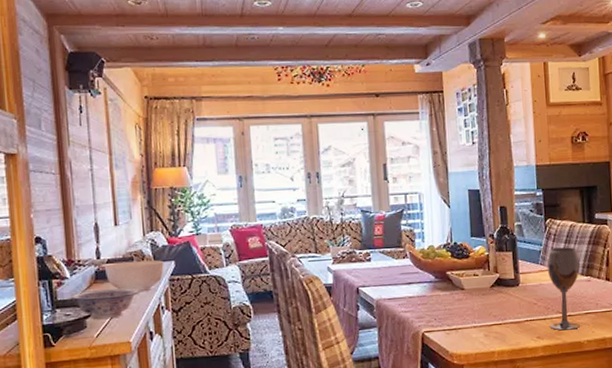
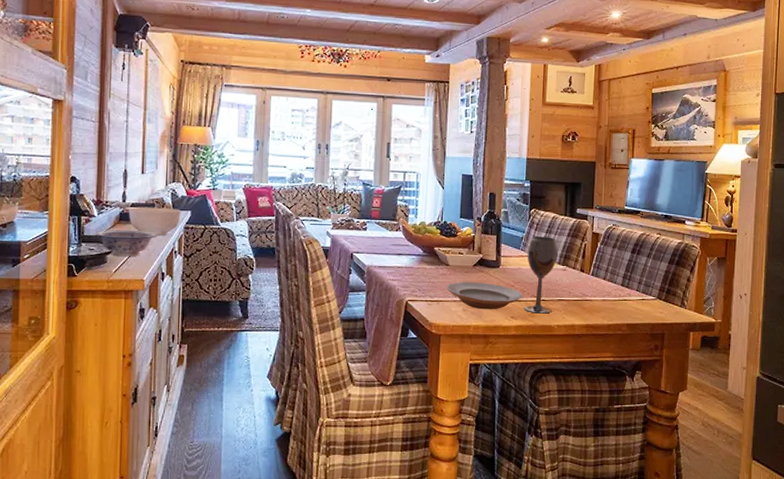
plate: none [464,303,547,333] -> present [446,281,523,310]

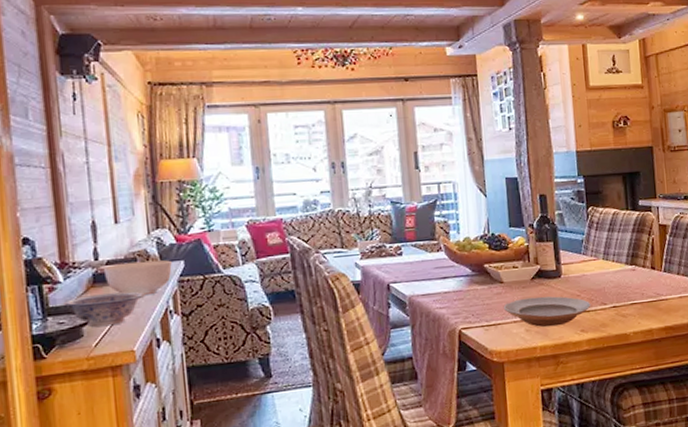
wine glass: present [523,236,558,314] -> none [589,235,625,323]

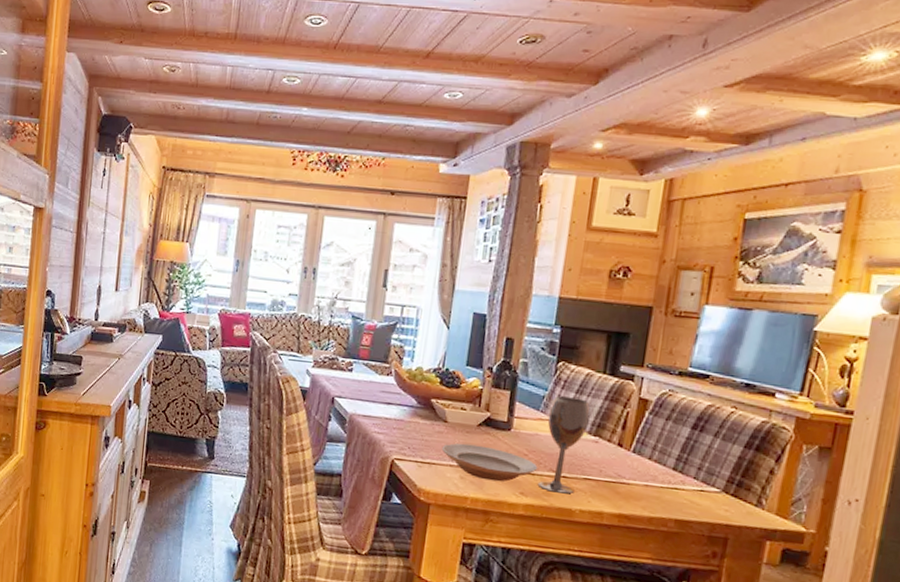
bowl: present [63,292,145,328] -> none [66,350,127,381]
bowl: present [103,259,172,296] -> none [99,326,153,360]
wine glass: none [589,235,625,323] -> present [537,396,590,494]

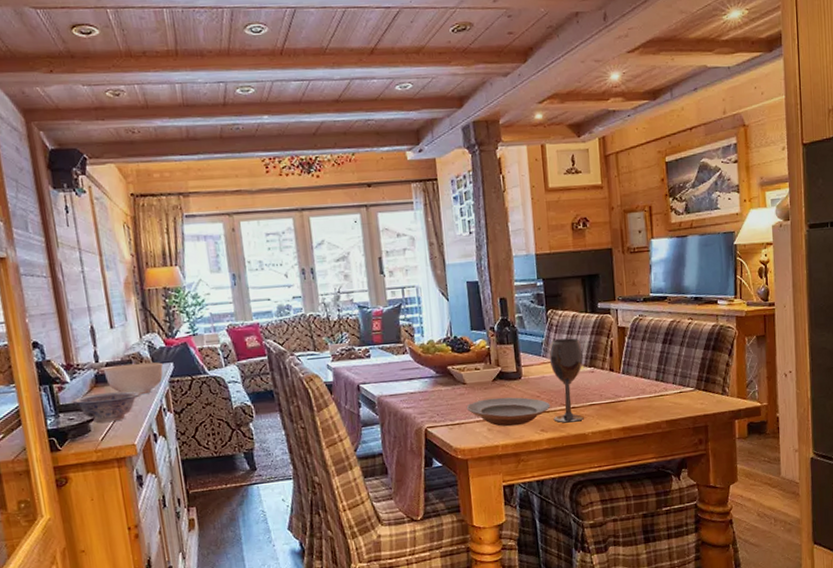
bowl: none [66,350,127,381] -> present [72,391,141,423]
bowl: none [99,326,153,360] -> present [103,362,163,395]

